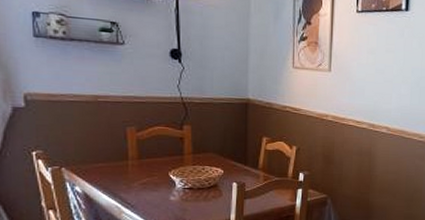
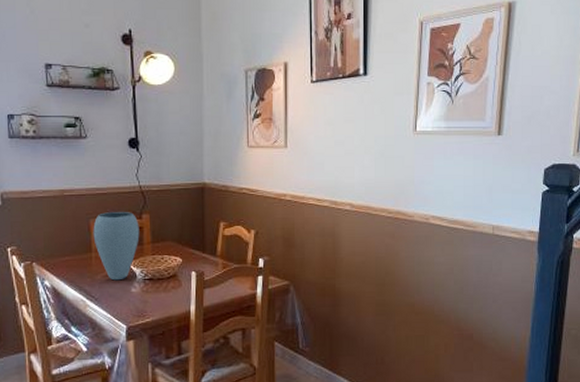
vase: none [130,121,180,189] -> present [93,212,140,281]

